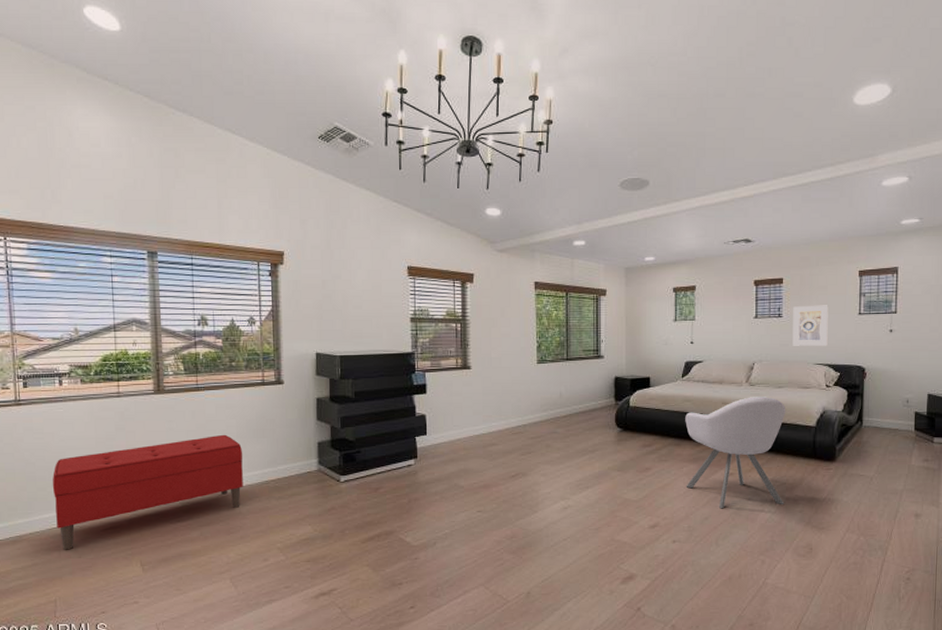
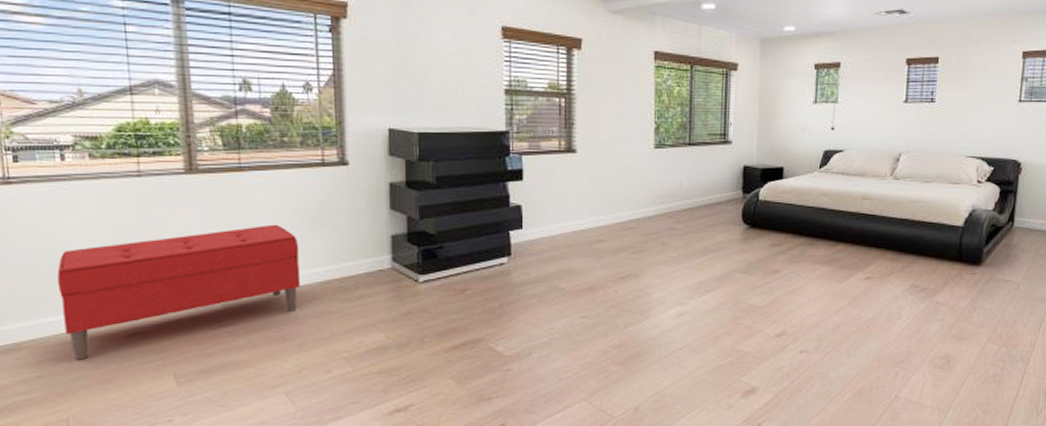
chair: present [685,397,786,509] -> none [817,192,933,316]
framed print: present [792,305,829,346] -> none [944,89,987,136]

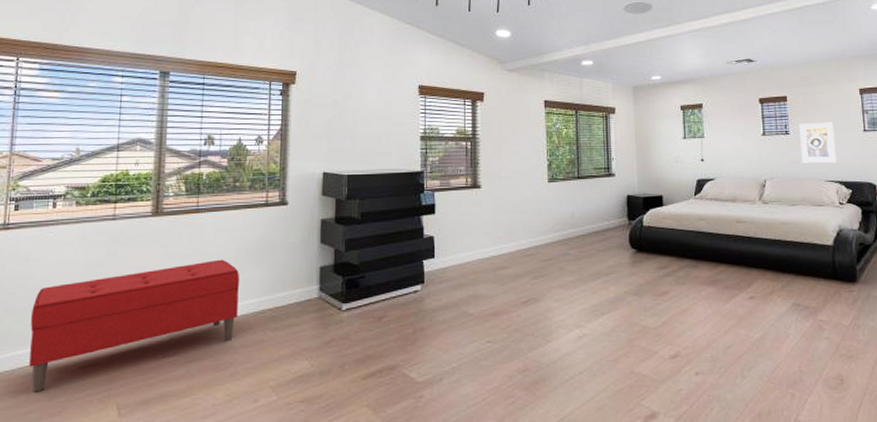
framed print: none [944,89,987,136] -> present [799,122,837,163]

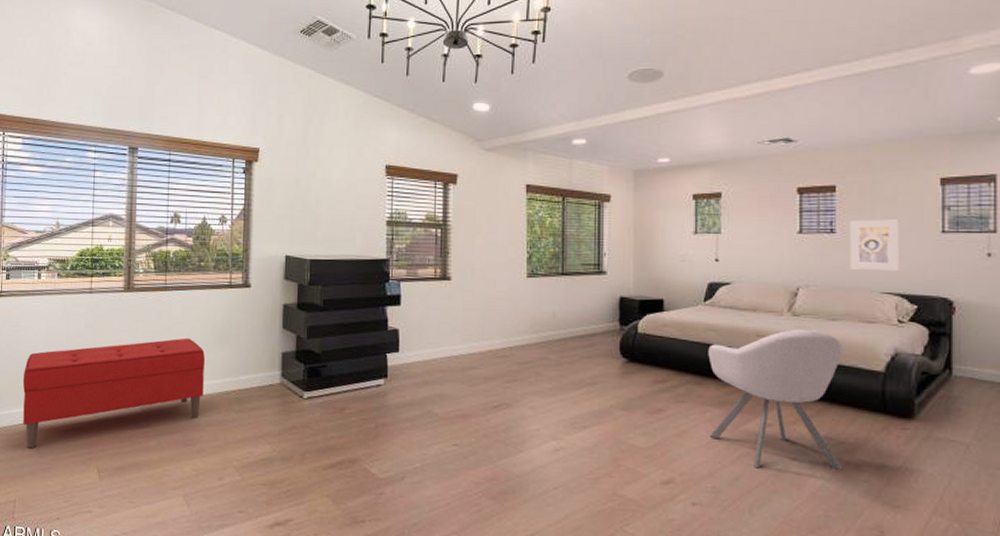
chair: none [700,215,810,336] -> present [708,329,843,471]

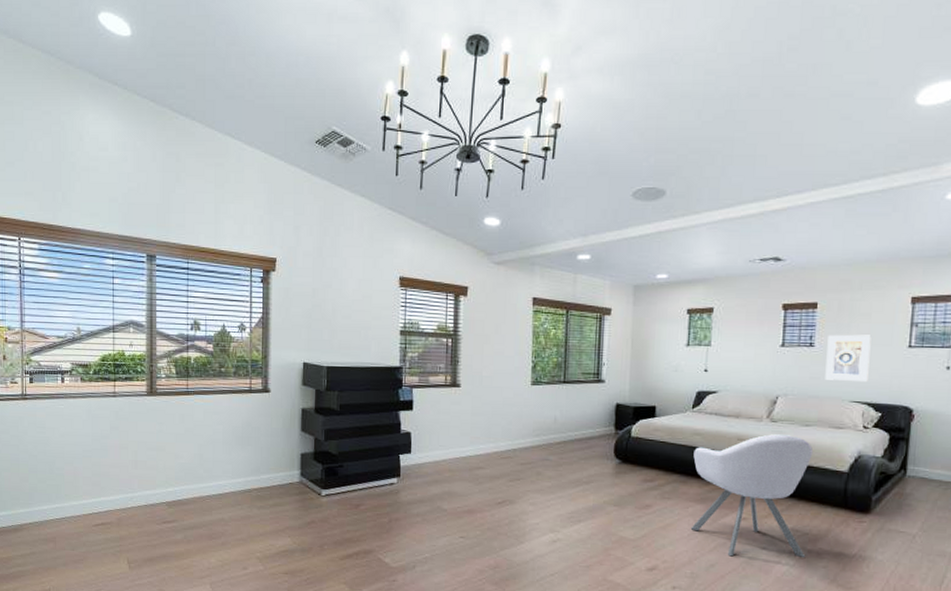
bench: present [22,338,206,449] -> none [51,439,228,542]

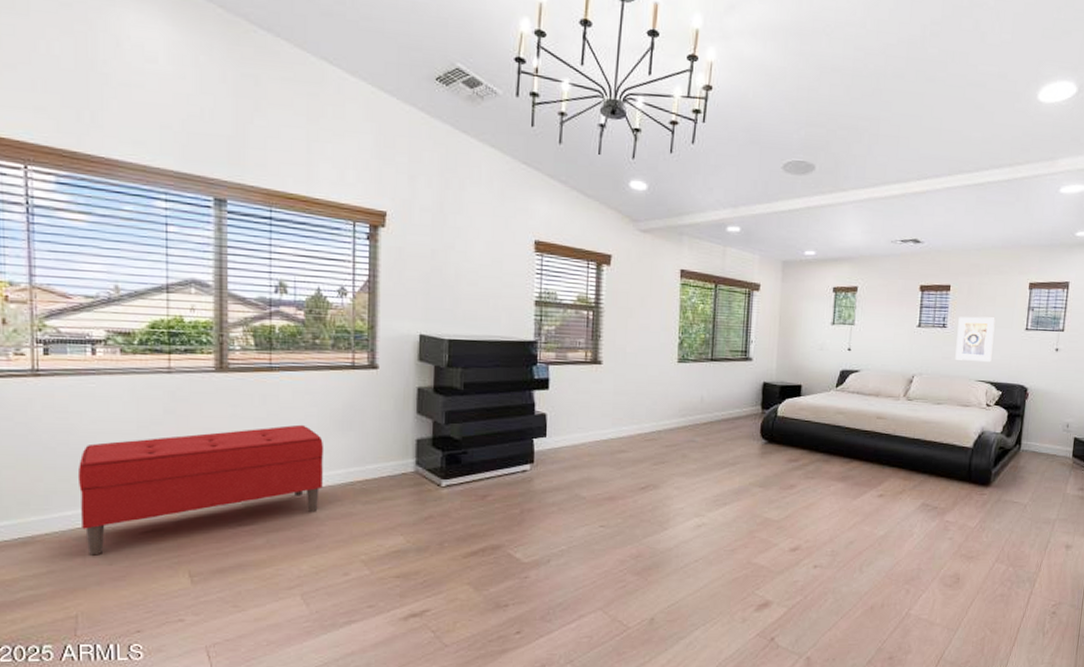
bench: none [51,439,228,542] -> present [77,424,324,556]
chair: present [690,434,814,558] -> none [832,412,944,533]

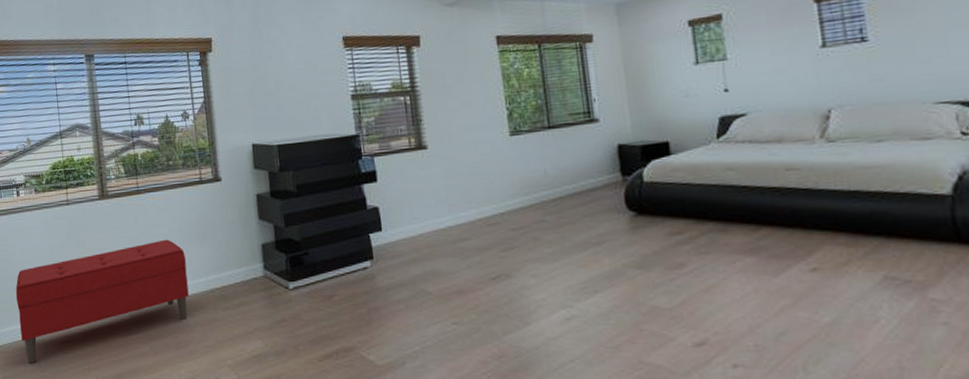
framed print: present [955,316,995,362] -> none [884,15,955,80]

